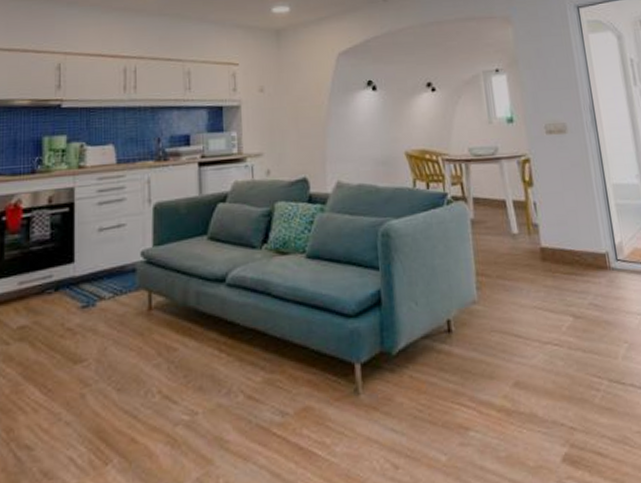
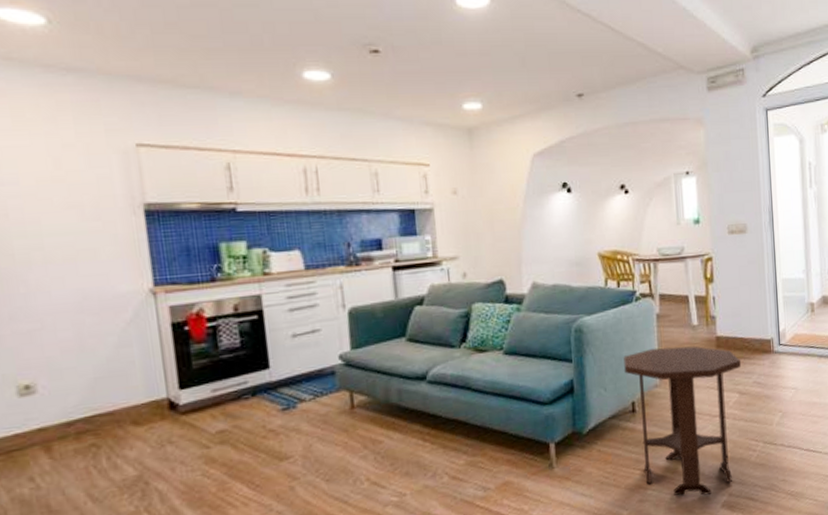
side table: none [436,257,573,444] -> present [623,346,742,496]

